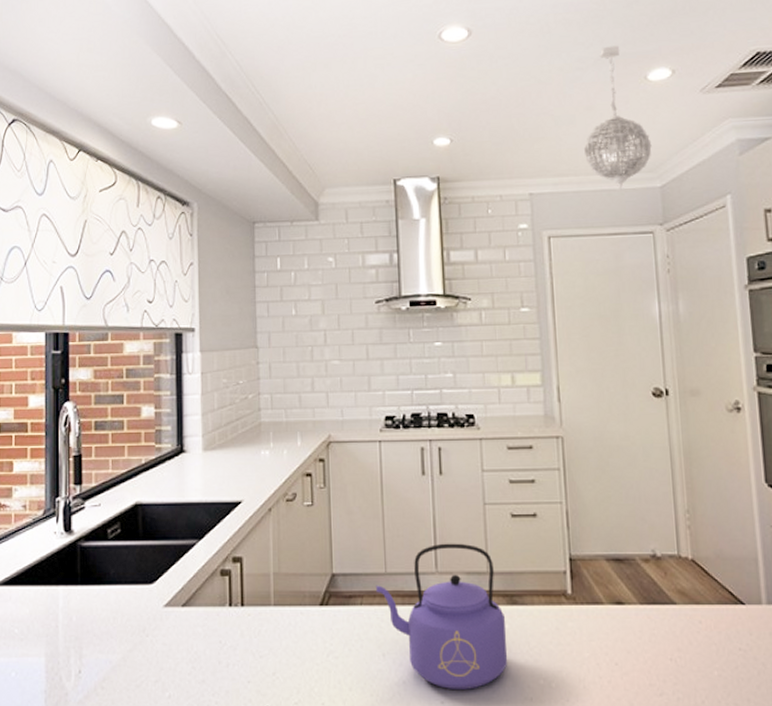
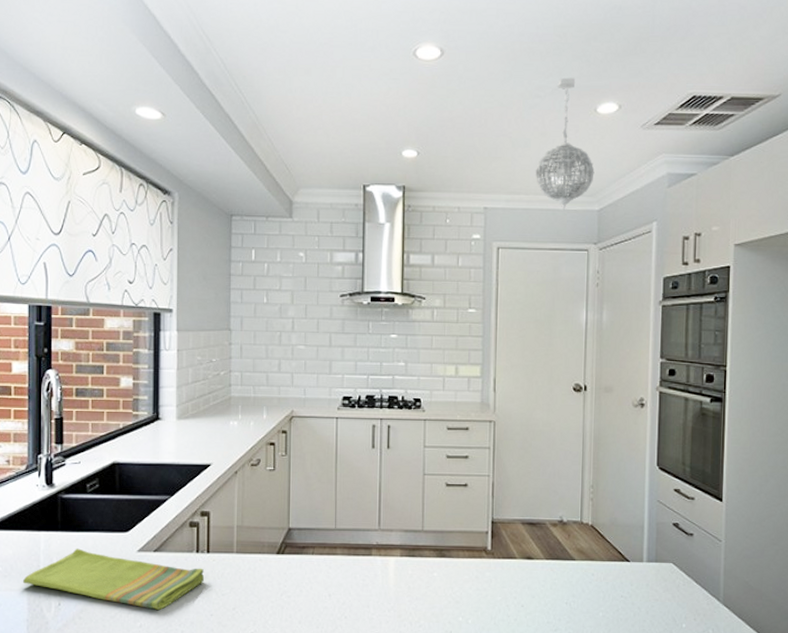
dish towel: none [41,605,240,676] -> present [23,548,205,610]
kettle: present [376,543,508,691] -> none [326,505,434,625]

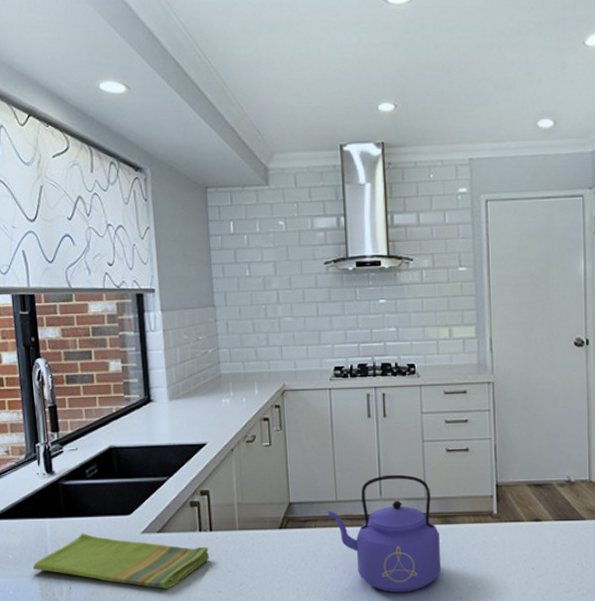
kettle: none [326,505,434,625] -> present [328,474,442,593]
pendant light: present [535,77,595,209] -> none [521,9,586,154]

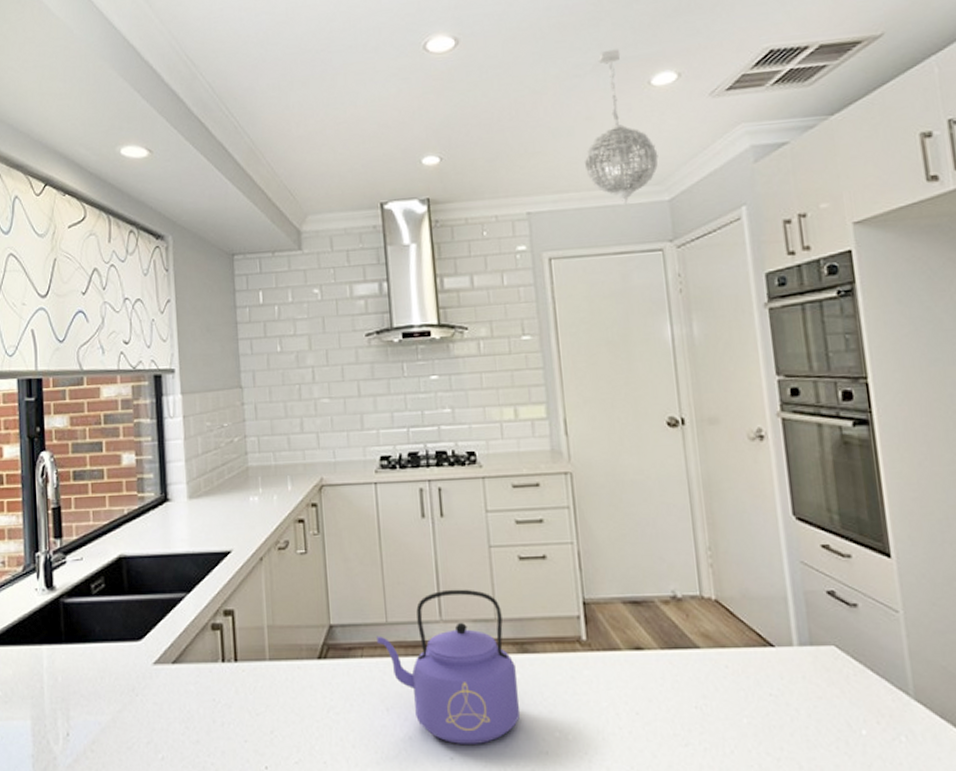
dish towel: present [33,533,210,589] -> none [26,664,234,737]
pendant light: none [521,9,586,154] -> present [584,49,658,204]

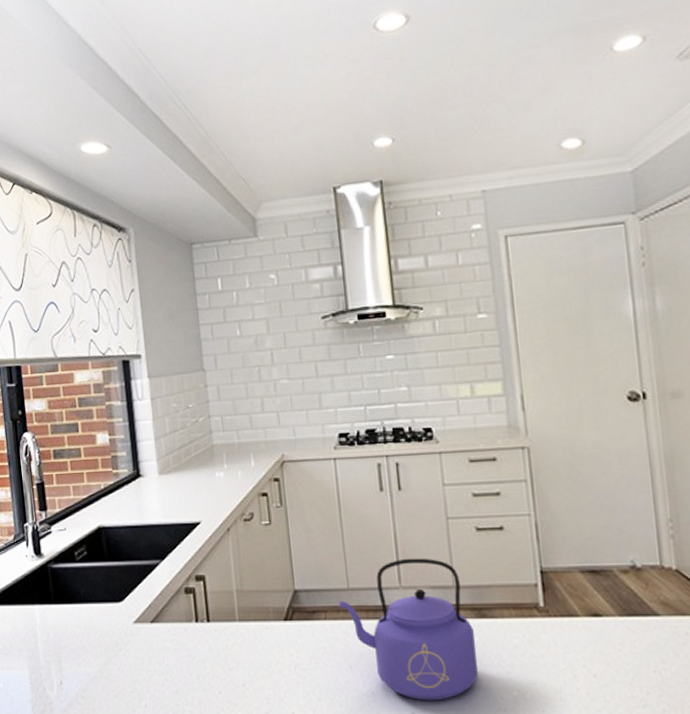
pendant light: present [584,49,658,204] -> none [541,14,621,177]

